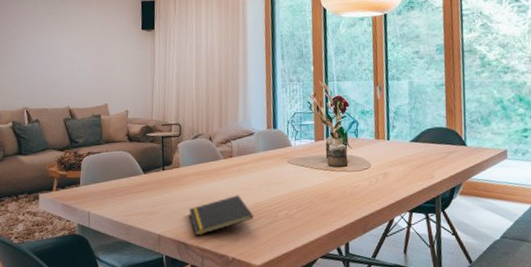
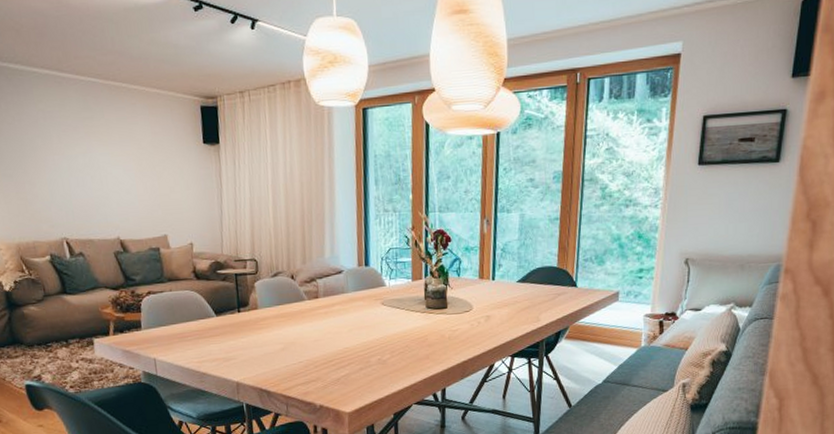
notepad: present [189,195,253,236] -> none [270,339,343,384]

